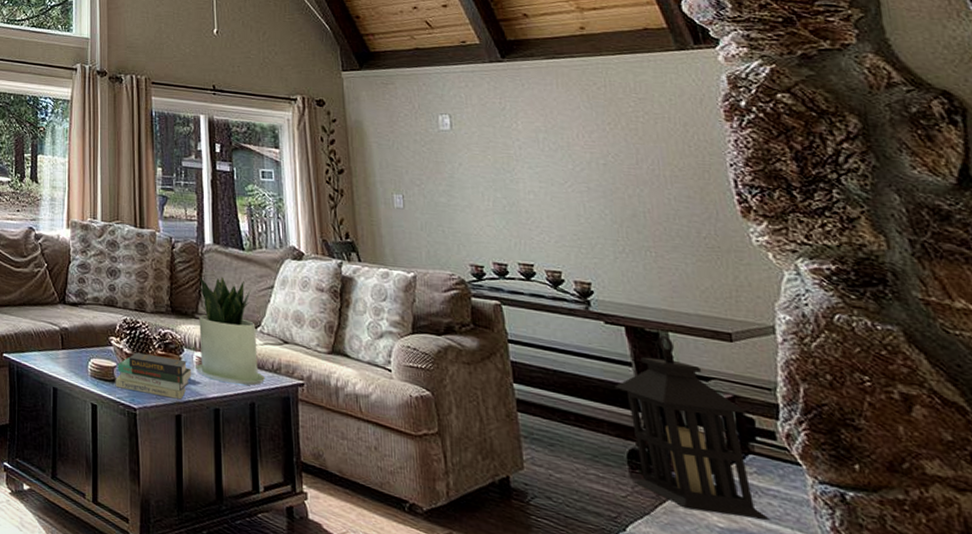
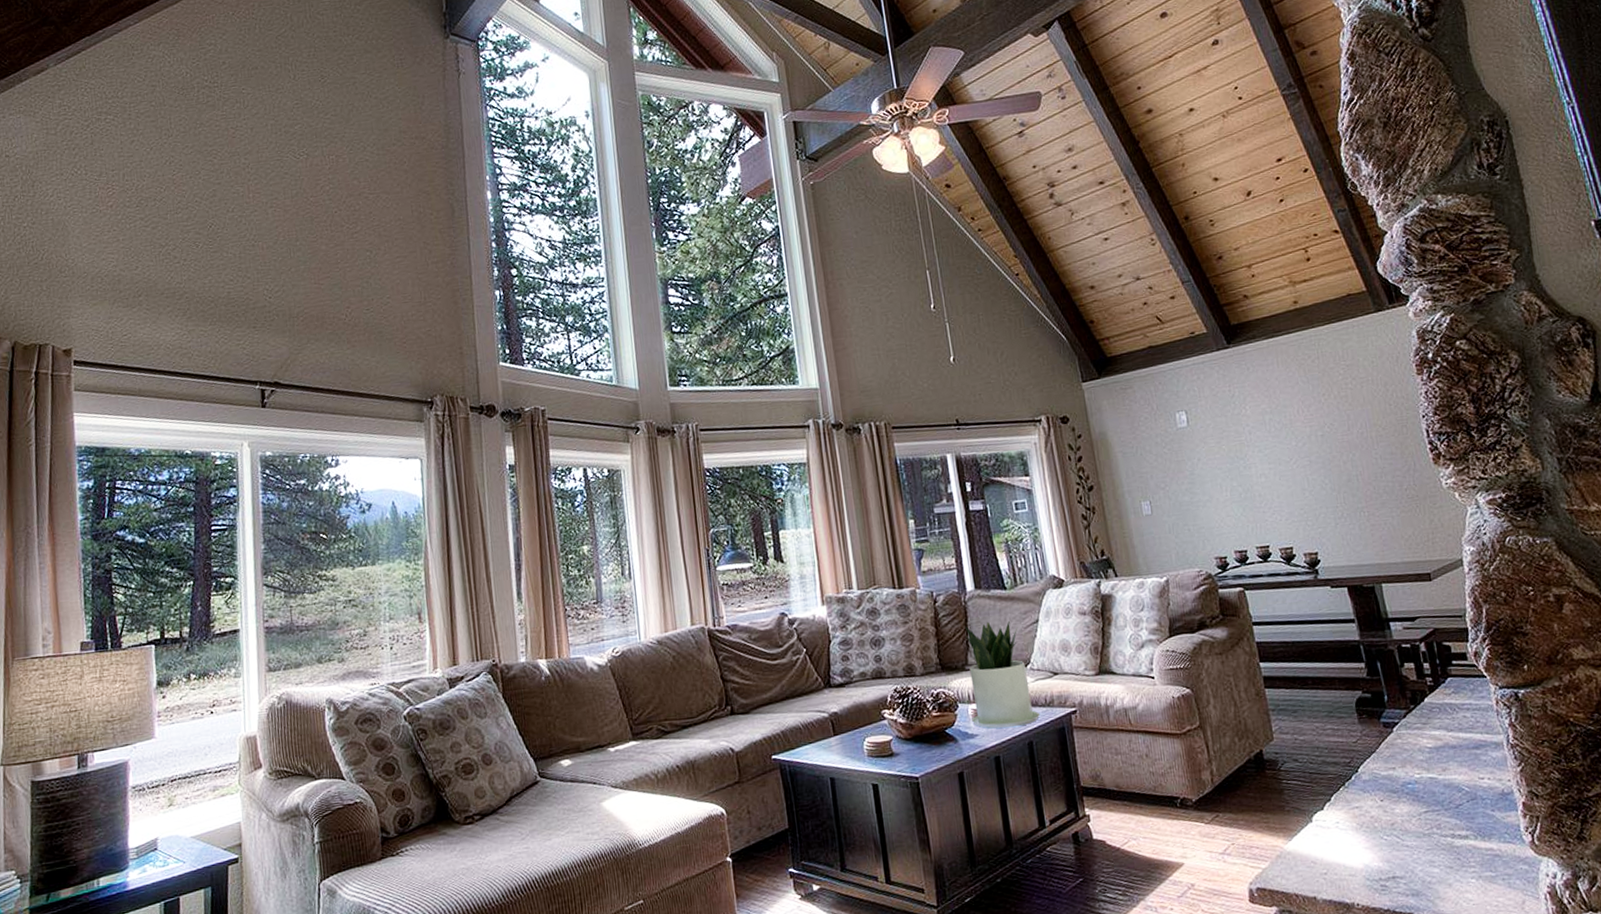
books: present [115,352,192,400] -> none [893,716,969,761]
lantern: present [614,335,770,520] -> none [1342,587,1465,738]

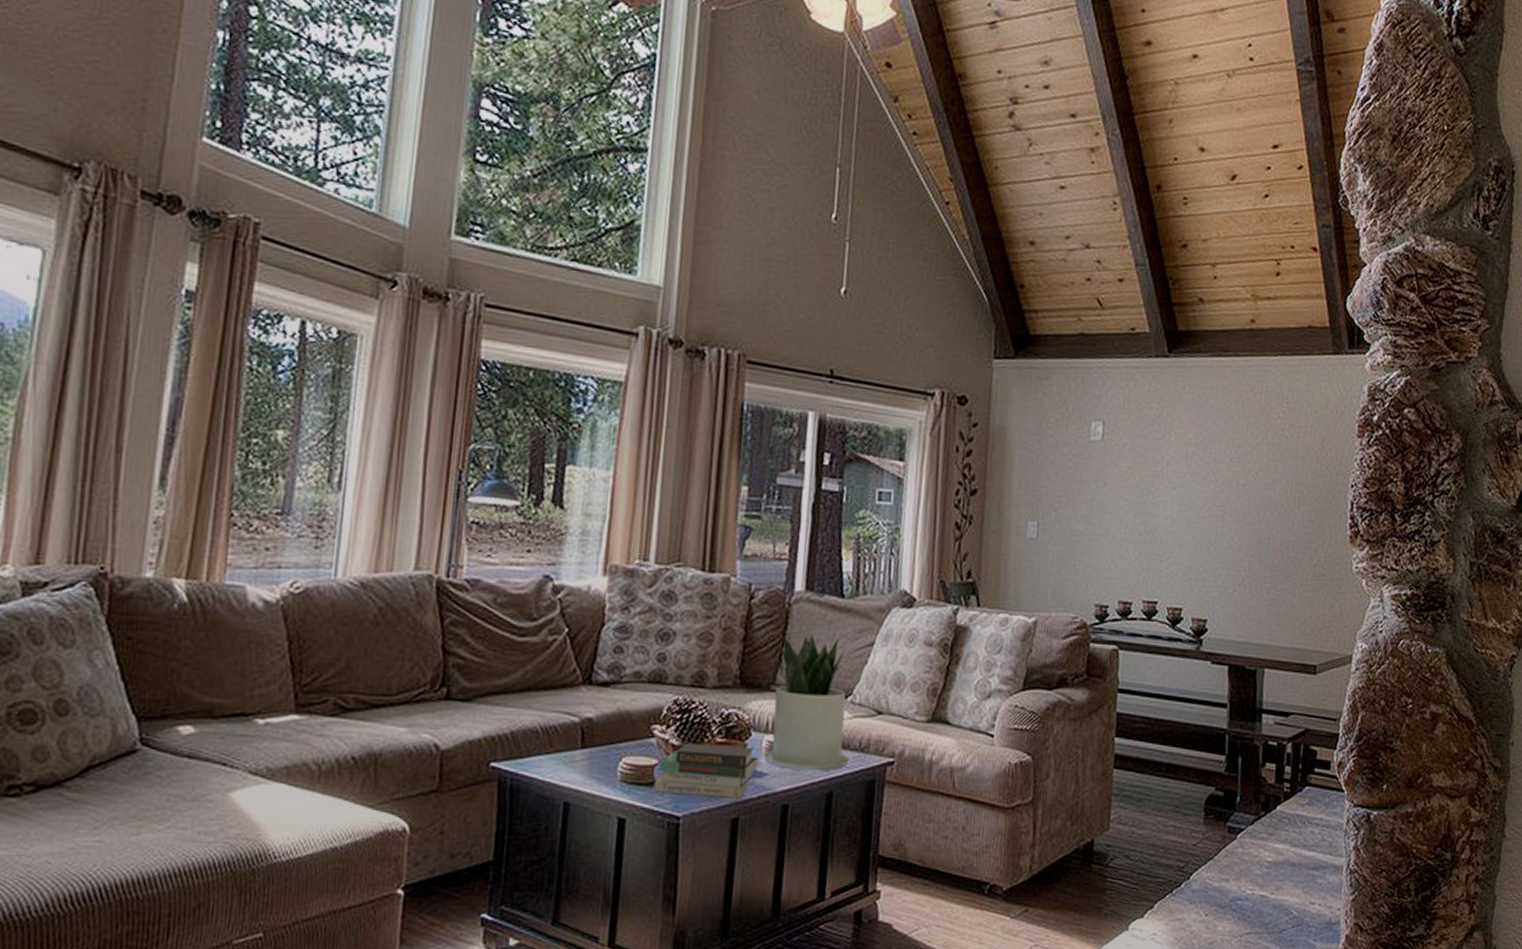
books: none [893,716,969,761] -> present [653,742,759,798]

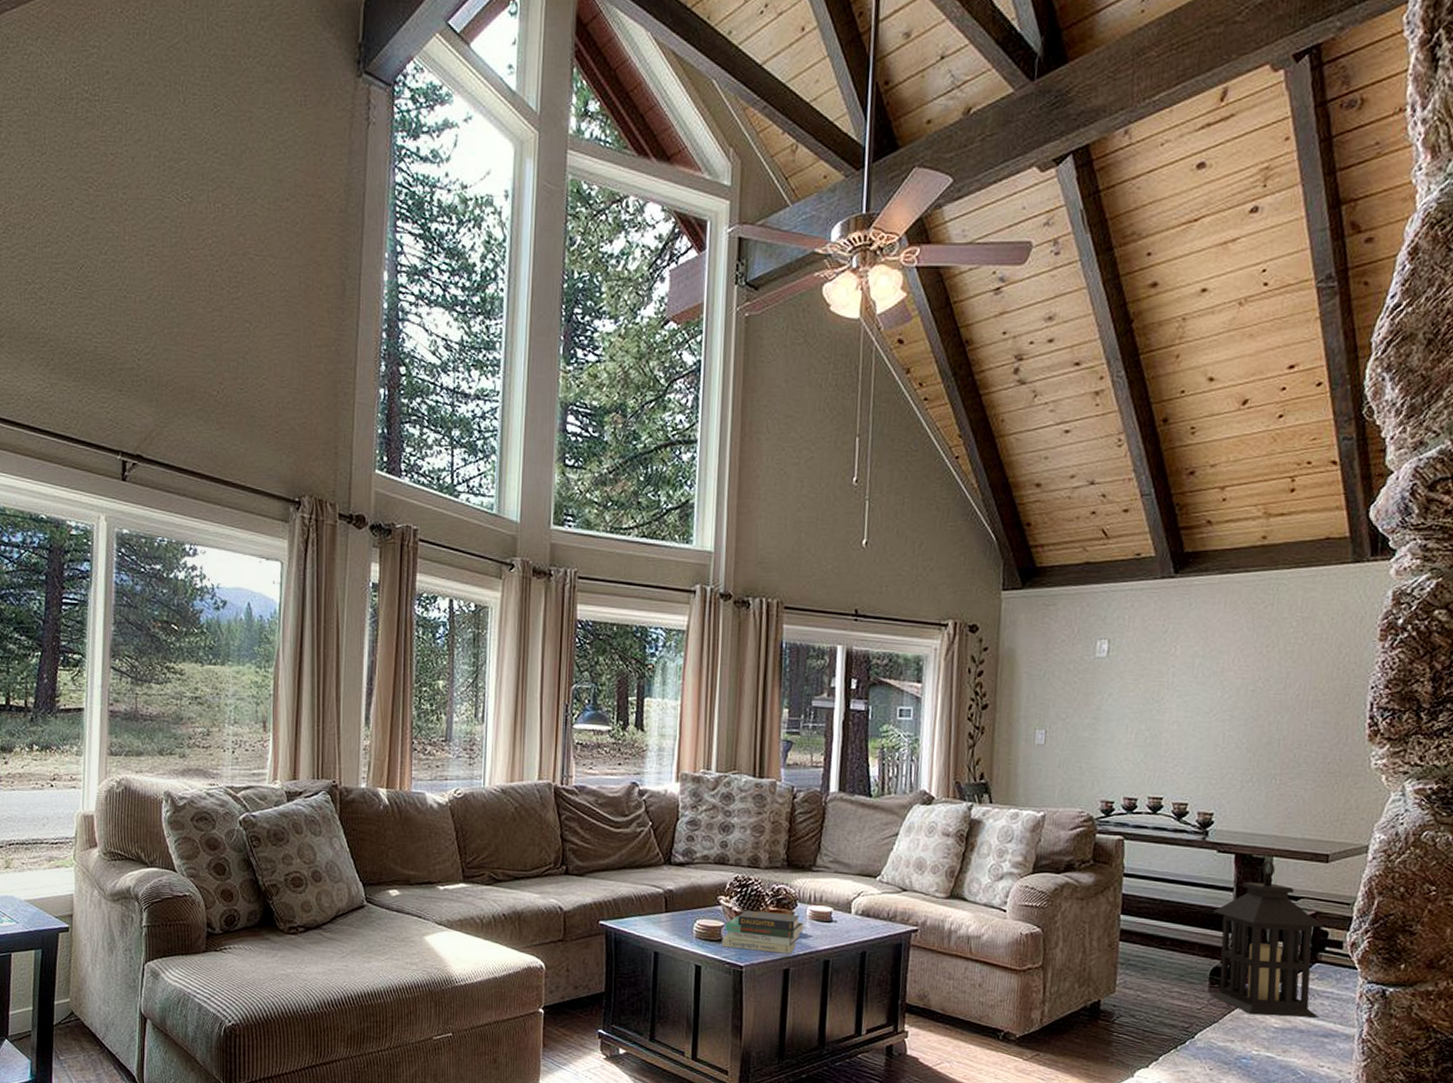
planter: present [763,634,850,772] -> none [807,826,880,936]
lantern: none [1205,672,1313,848] -> present [1210,860,1324,1018]

